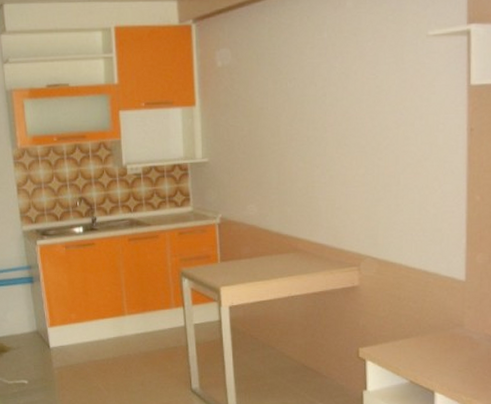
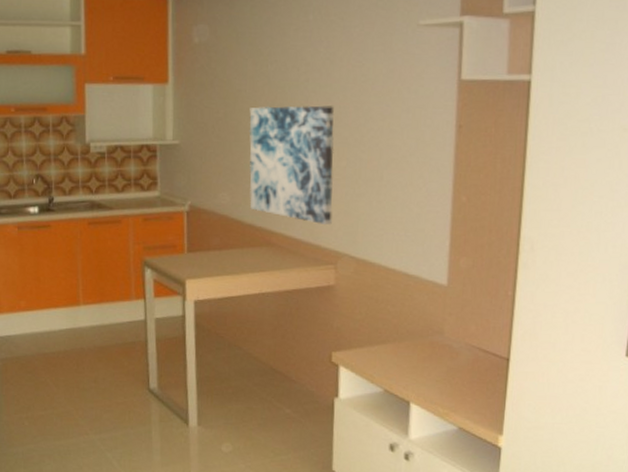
wall art: none [272,117,354,230] -> present [249,105,335,226]

